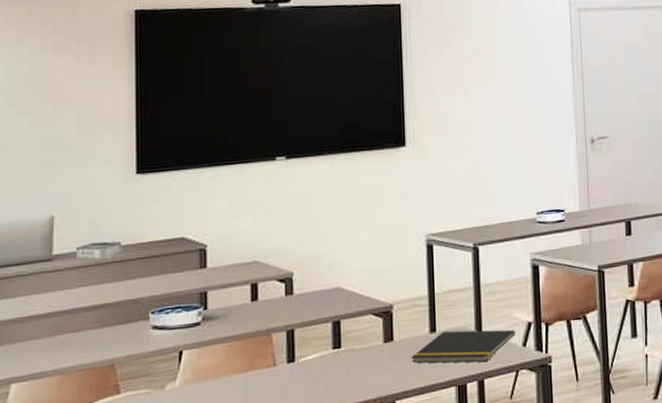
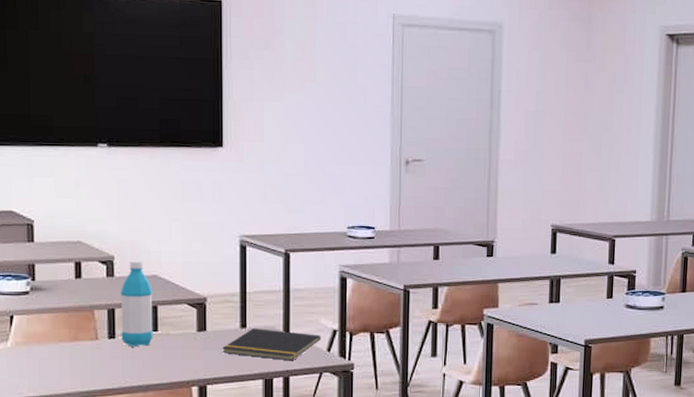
water bottle: none [300,274,336,369] -> present [120,261,153,347]

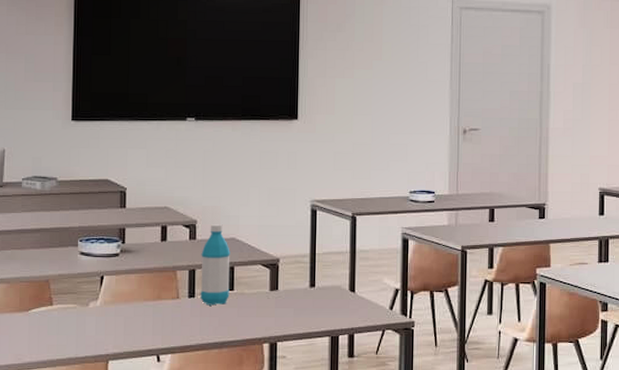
notepad: present [222,328,321,361] -> none [292,288,384,319]

